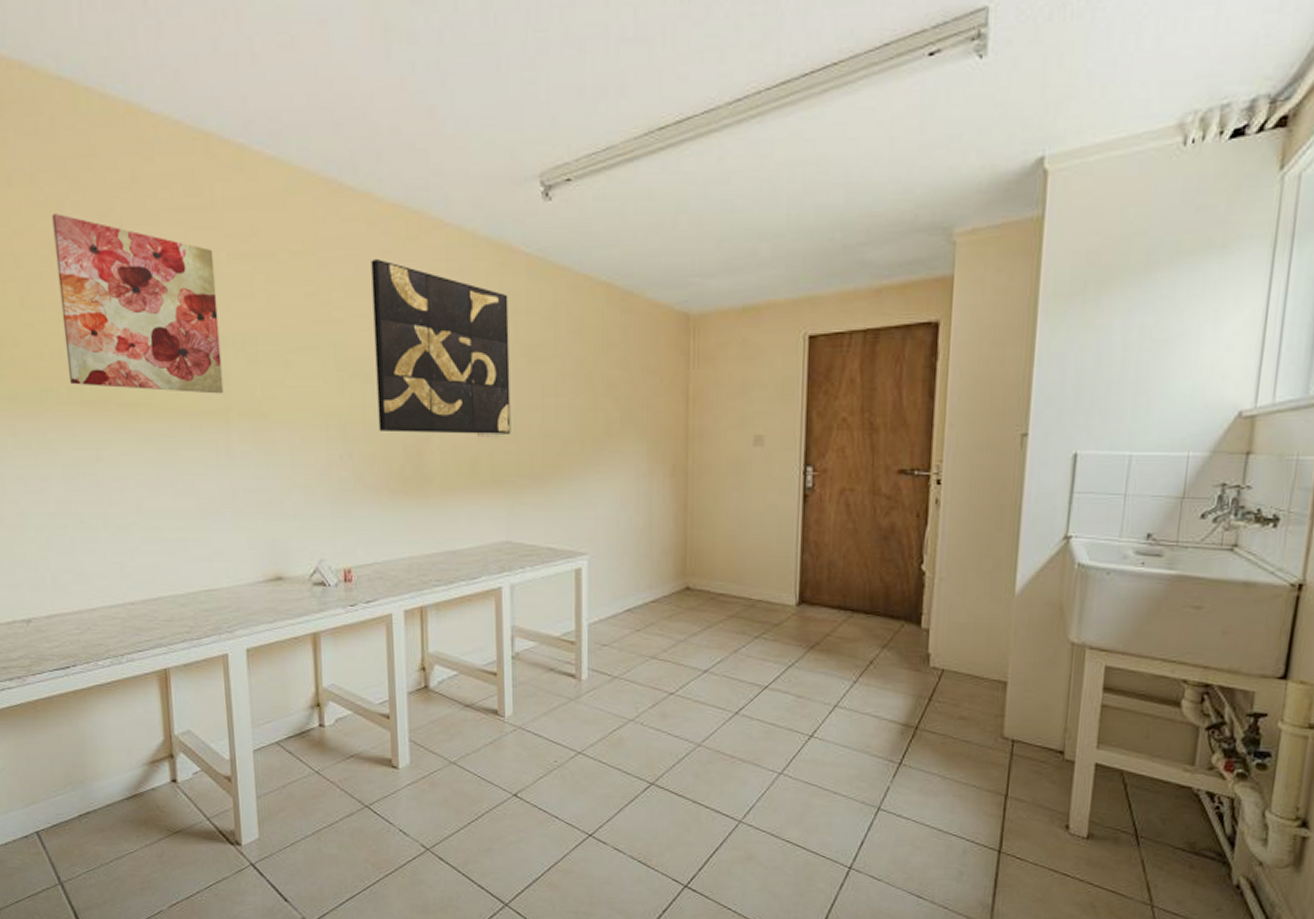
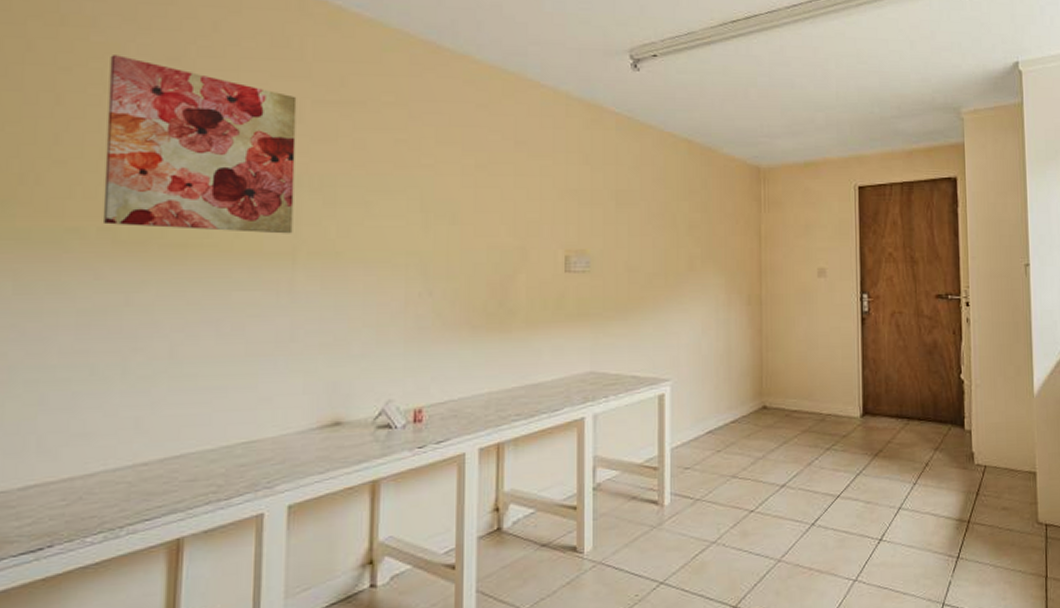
wall art: present [371,258,511,434] -> none [463,111,598,271]

